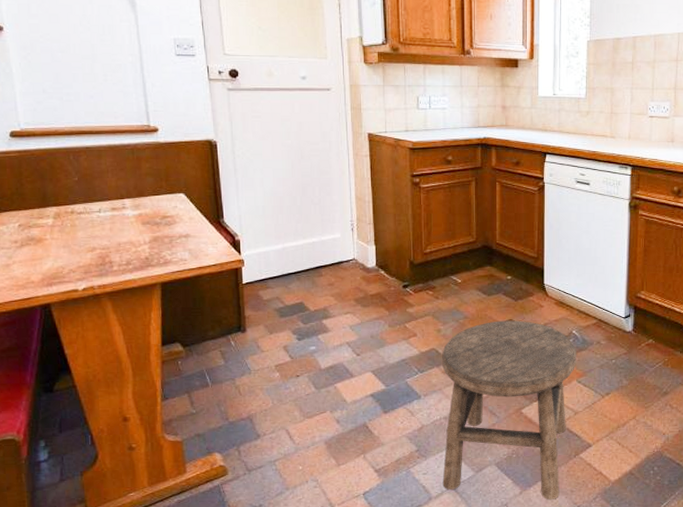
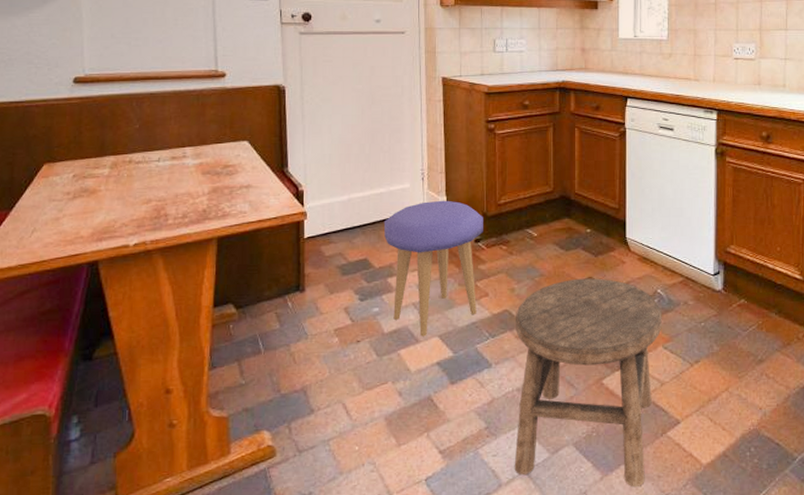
stool: none [317,249,411,372] -> present [383,200,483,337]

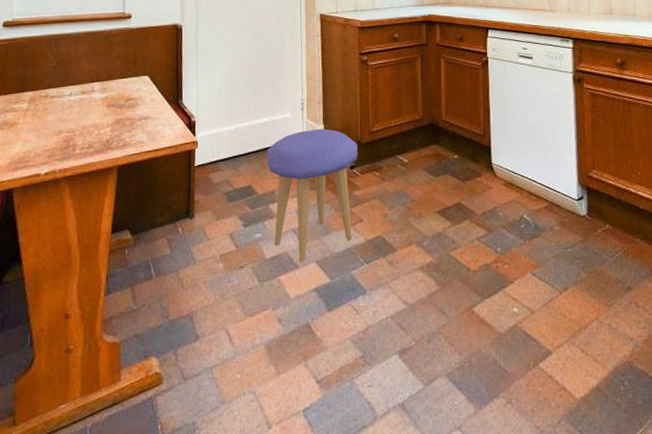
stool: present [514,278,662,488] -> none [389,203,530,423]

